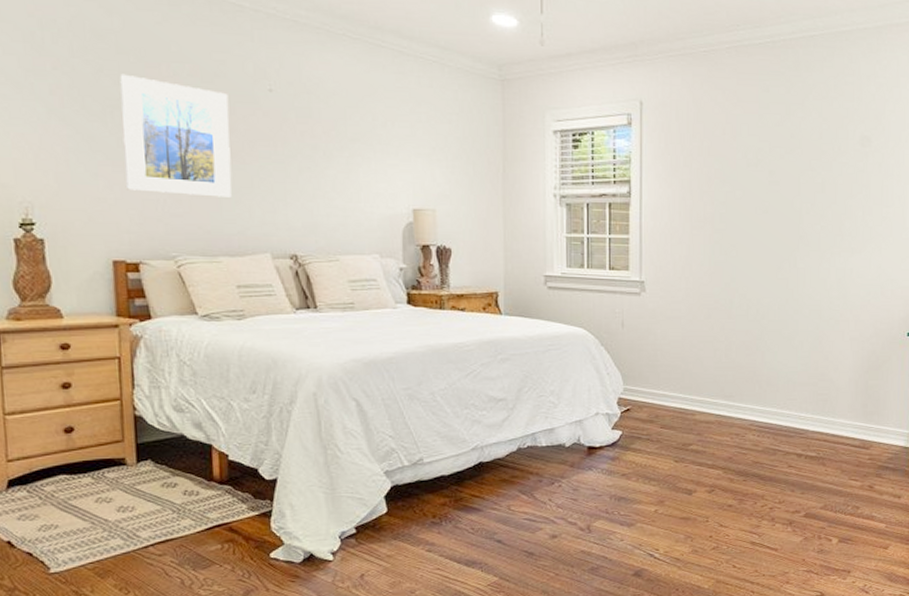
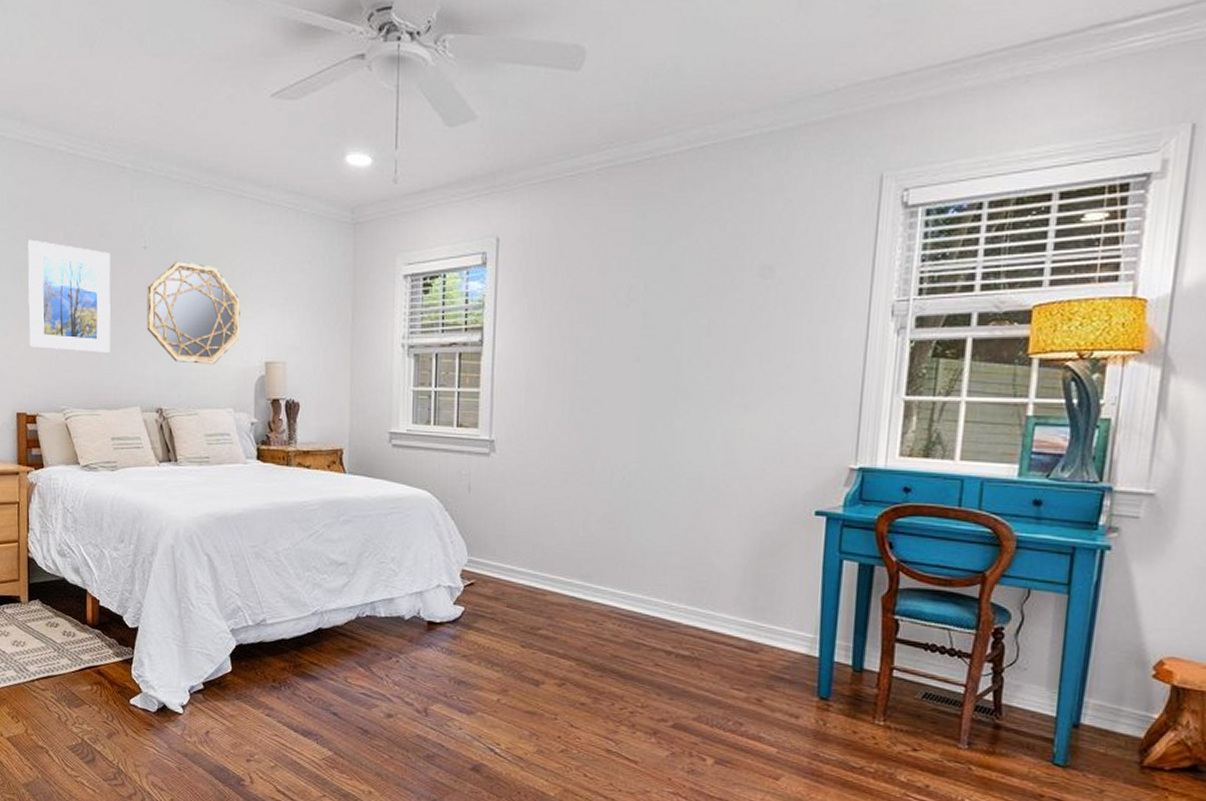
home mirror: none [273,106,385,211] -> present [146,261,240,364]

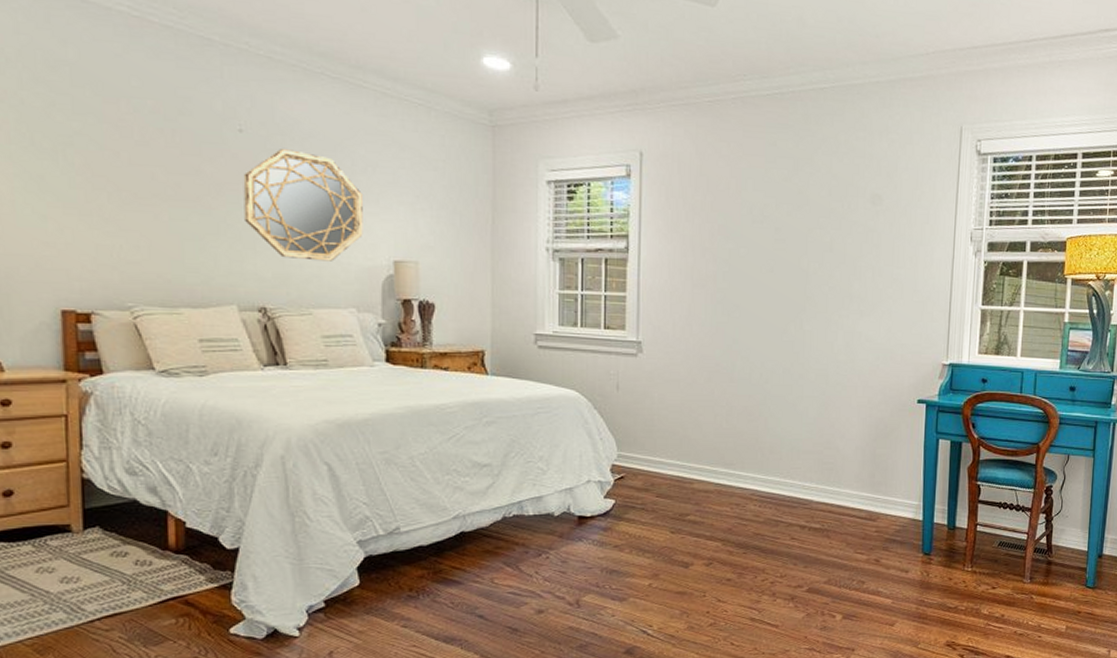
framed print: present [27,239,111,353] -> none [73,108,196,245]

